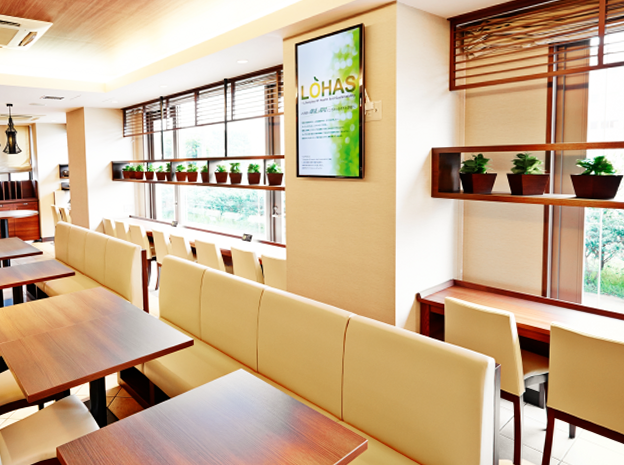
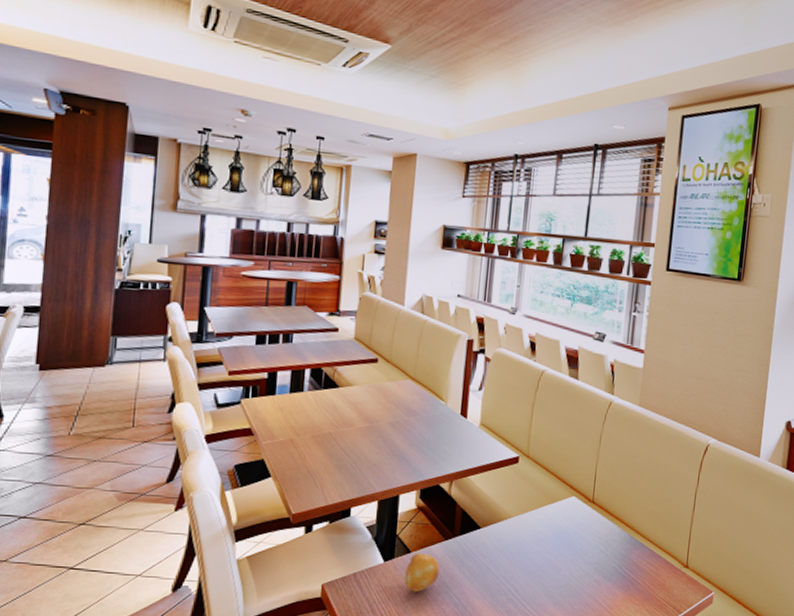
fruit: none [116,420,143,450] -> present [404,553,440,592]

